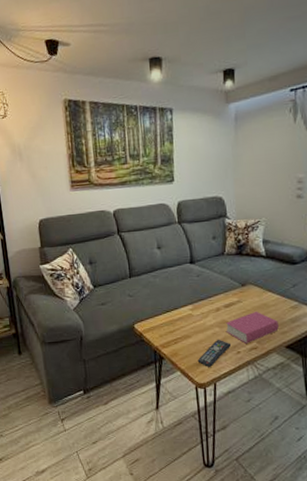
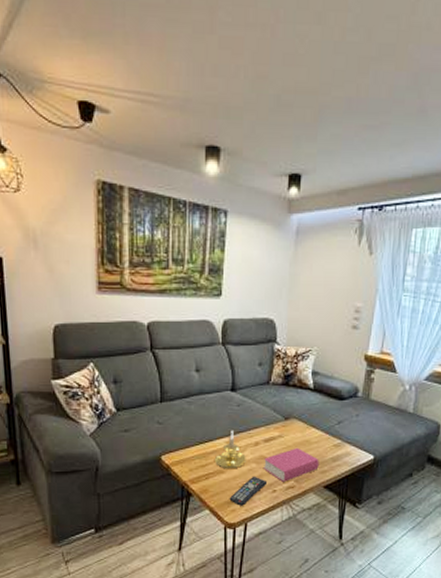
candle holder: none [181,298,210,334] -> present [215,430,246,469]

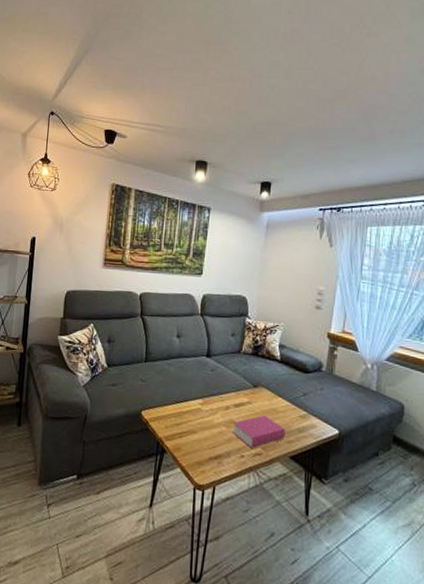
candle holder: present [215,430,246,469] -> none [189,393,217,430]
remote control: present [229,476,268,506] -> none [199,439,236,468]

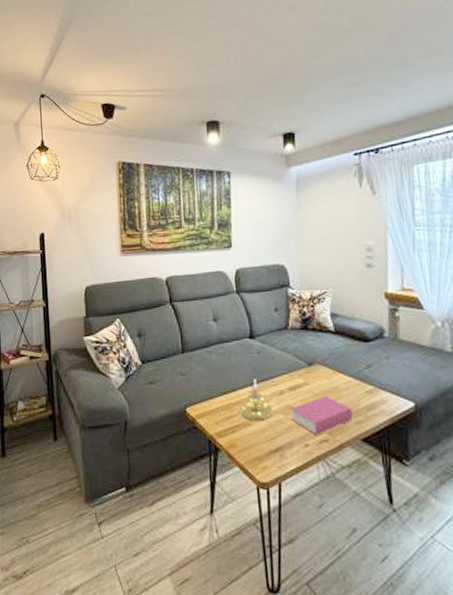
candle holder: none [189,393,217,430] -> present [240,379,272,421]

